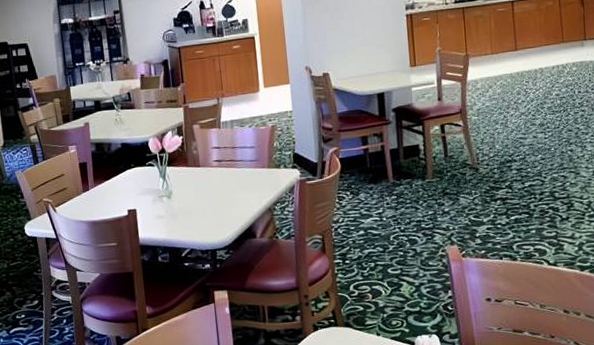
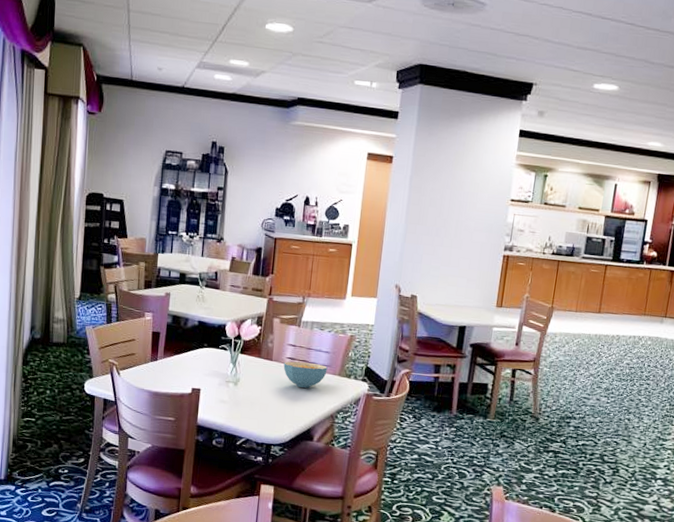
cereal bowl: none [212,160,256,187] -> present [283,361,328,388]

